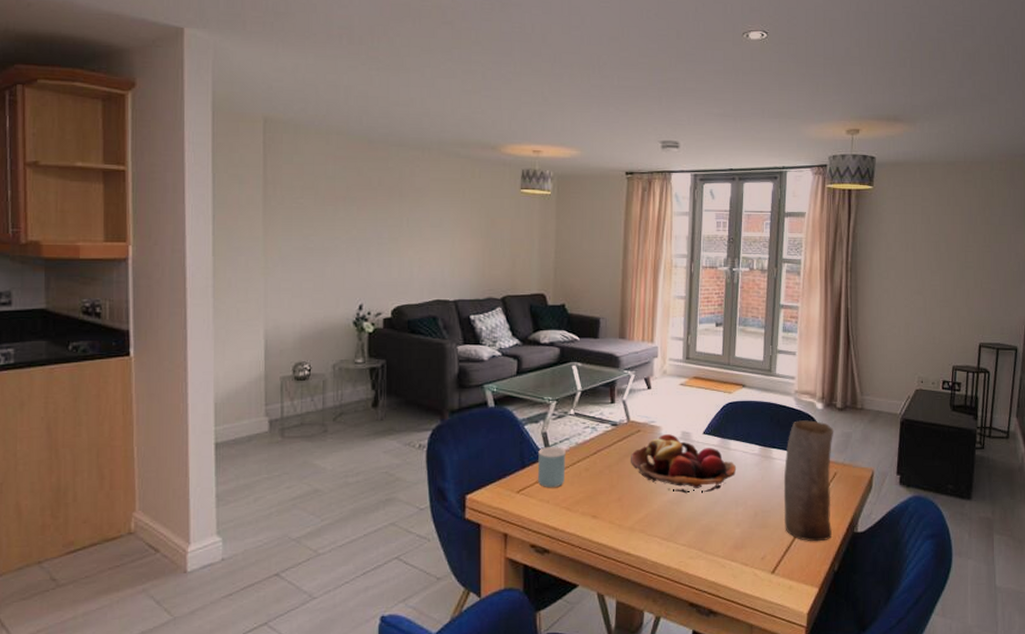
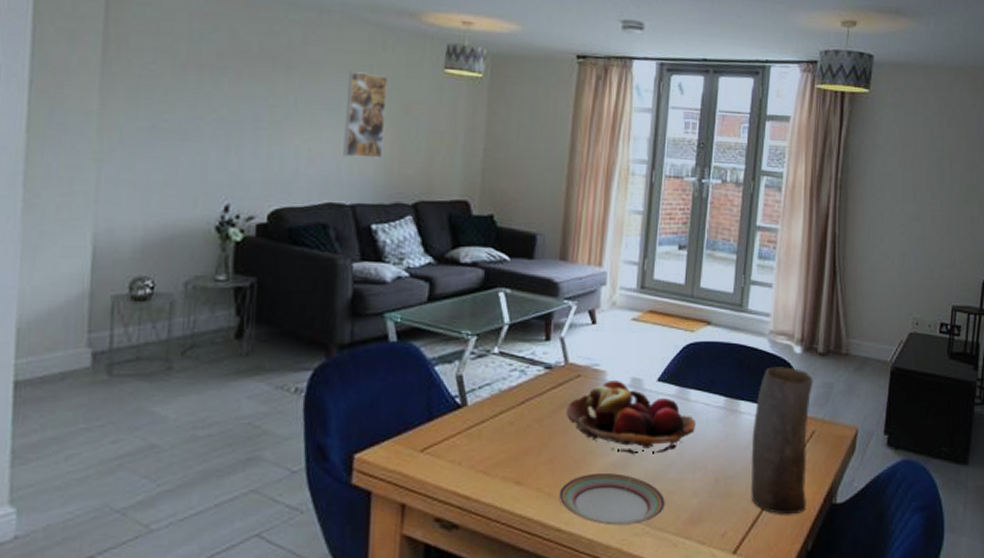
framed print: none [446,195,477,263] -> present [343,71,388,159]
mug: present [537,447,566,488] -> none [447,394,486,446]
plate: none [627,509,713,551] -> present [558,473,665,526]

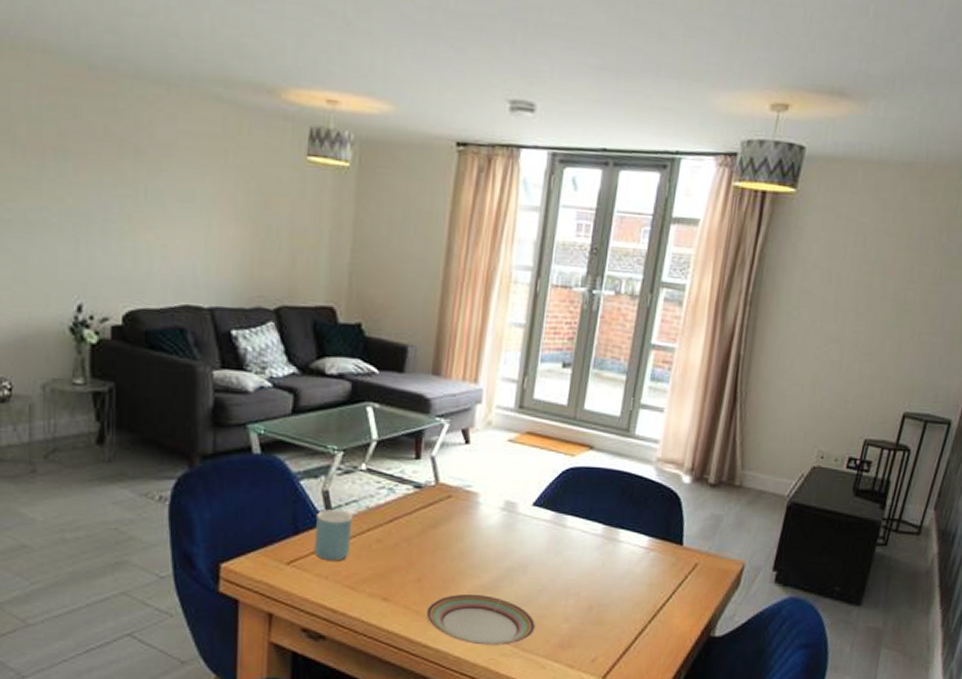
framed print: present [343,71,388,159] -> none [199,157,245,258]
mug: none [447,394,486,446] -> present [313,509,353,561]
fruit basket: present [565,381,697,455] -> none [435,503,572,578]
vase: present [750,367,814,515] -> none [624,496,702,645]

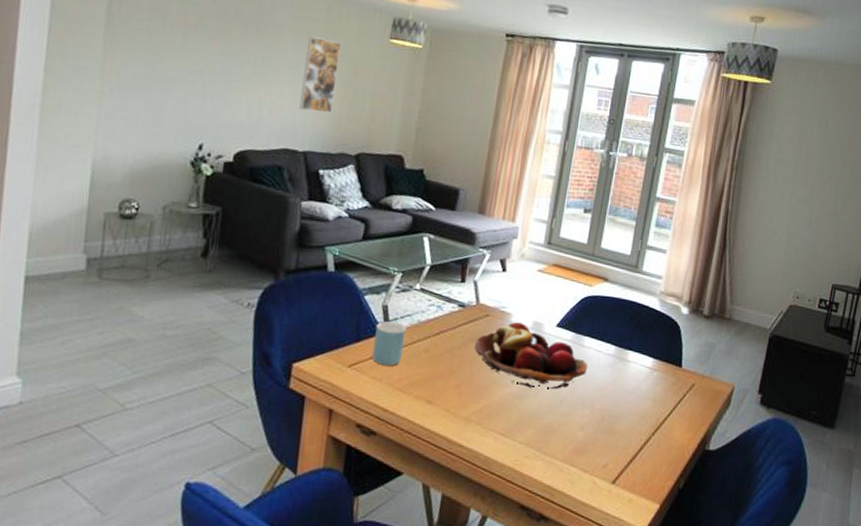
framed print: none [199,157,245,258] -> present [299,36,341,114]
plate: present [426,595,535,646] -> none [463,401,555,449]
fruit basket: none [435,503,572,578] -> present [474,322,588,389]

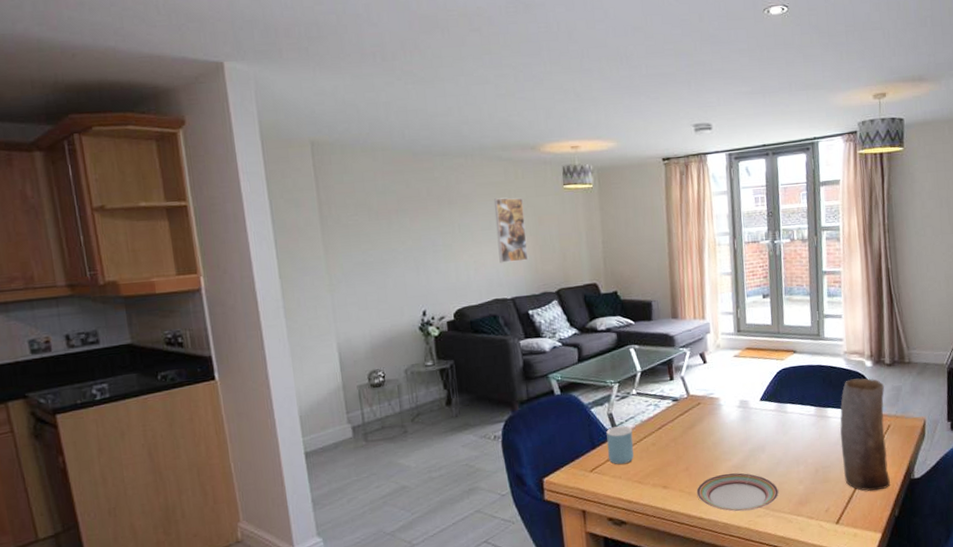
plate: none [463,401,555,449] -> present [696,473,779,512]
fruit basket: present [474,322,588,389] -> none [693,404,795,458]
vase: none [631,324,698,456] -> present [840,378,890,491]

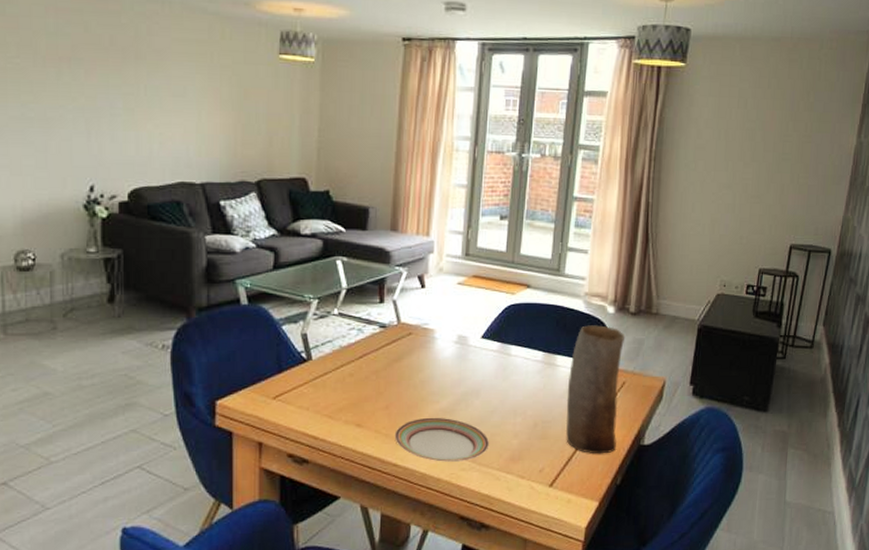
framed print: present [494,197,529,263] -> none [191,59,227,140]
mug: present [606,426,634,465] -> none [296,350,328,394]

